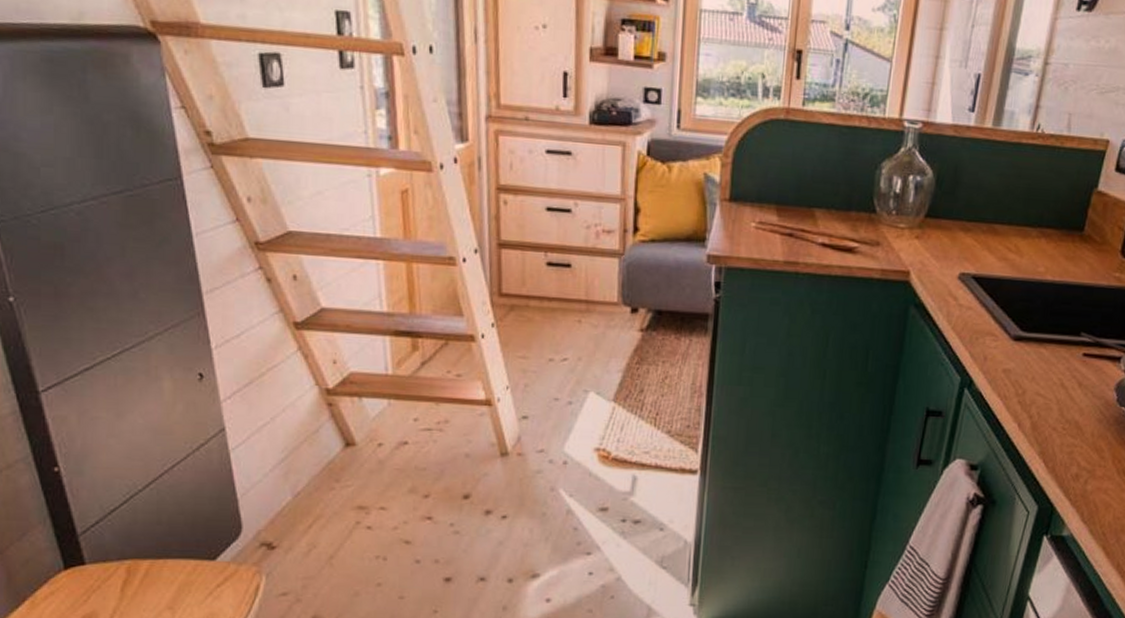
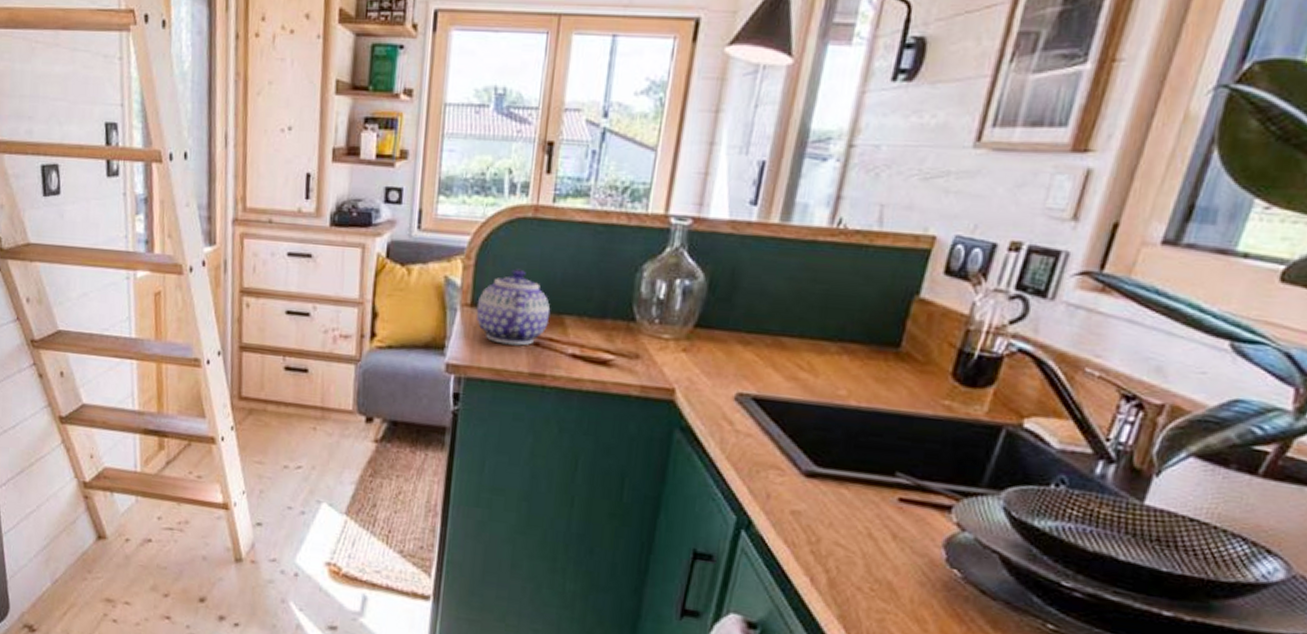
teapot: none [734,166,802,237] -> present [476,268,551,346]

